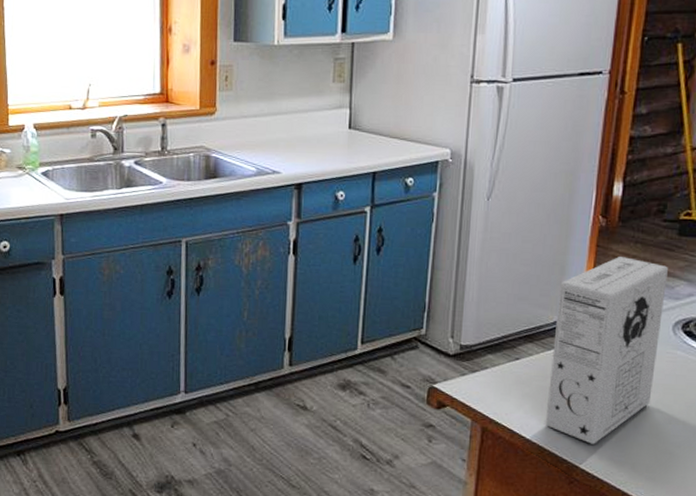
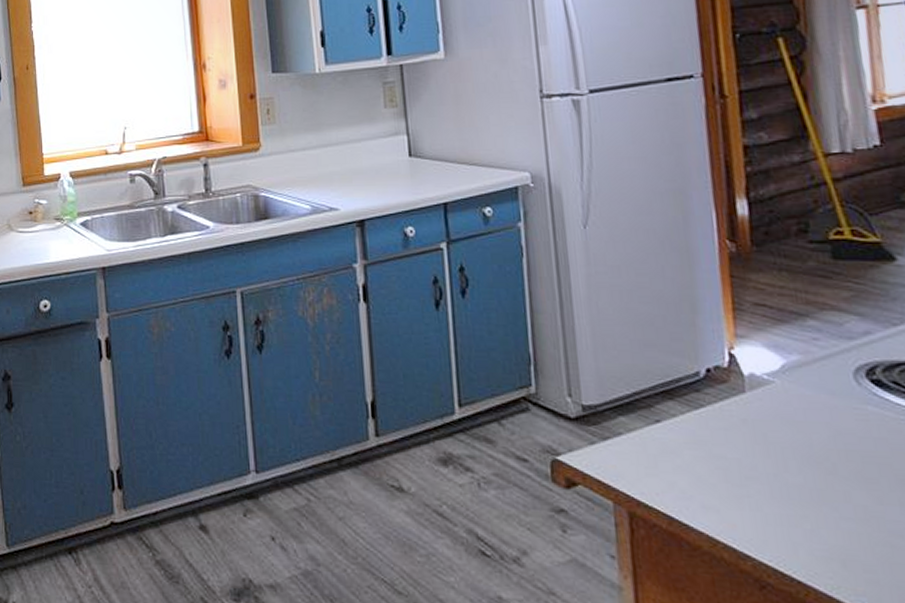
cereal box: present [546,257,668,444] -> none [694,288,847,534]

